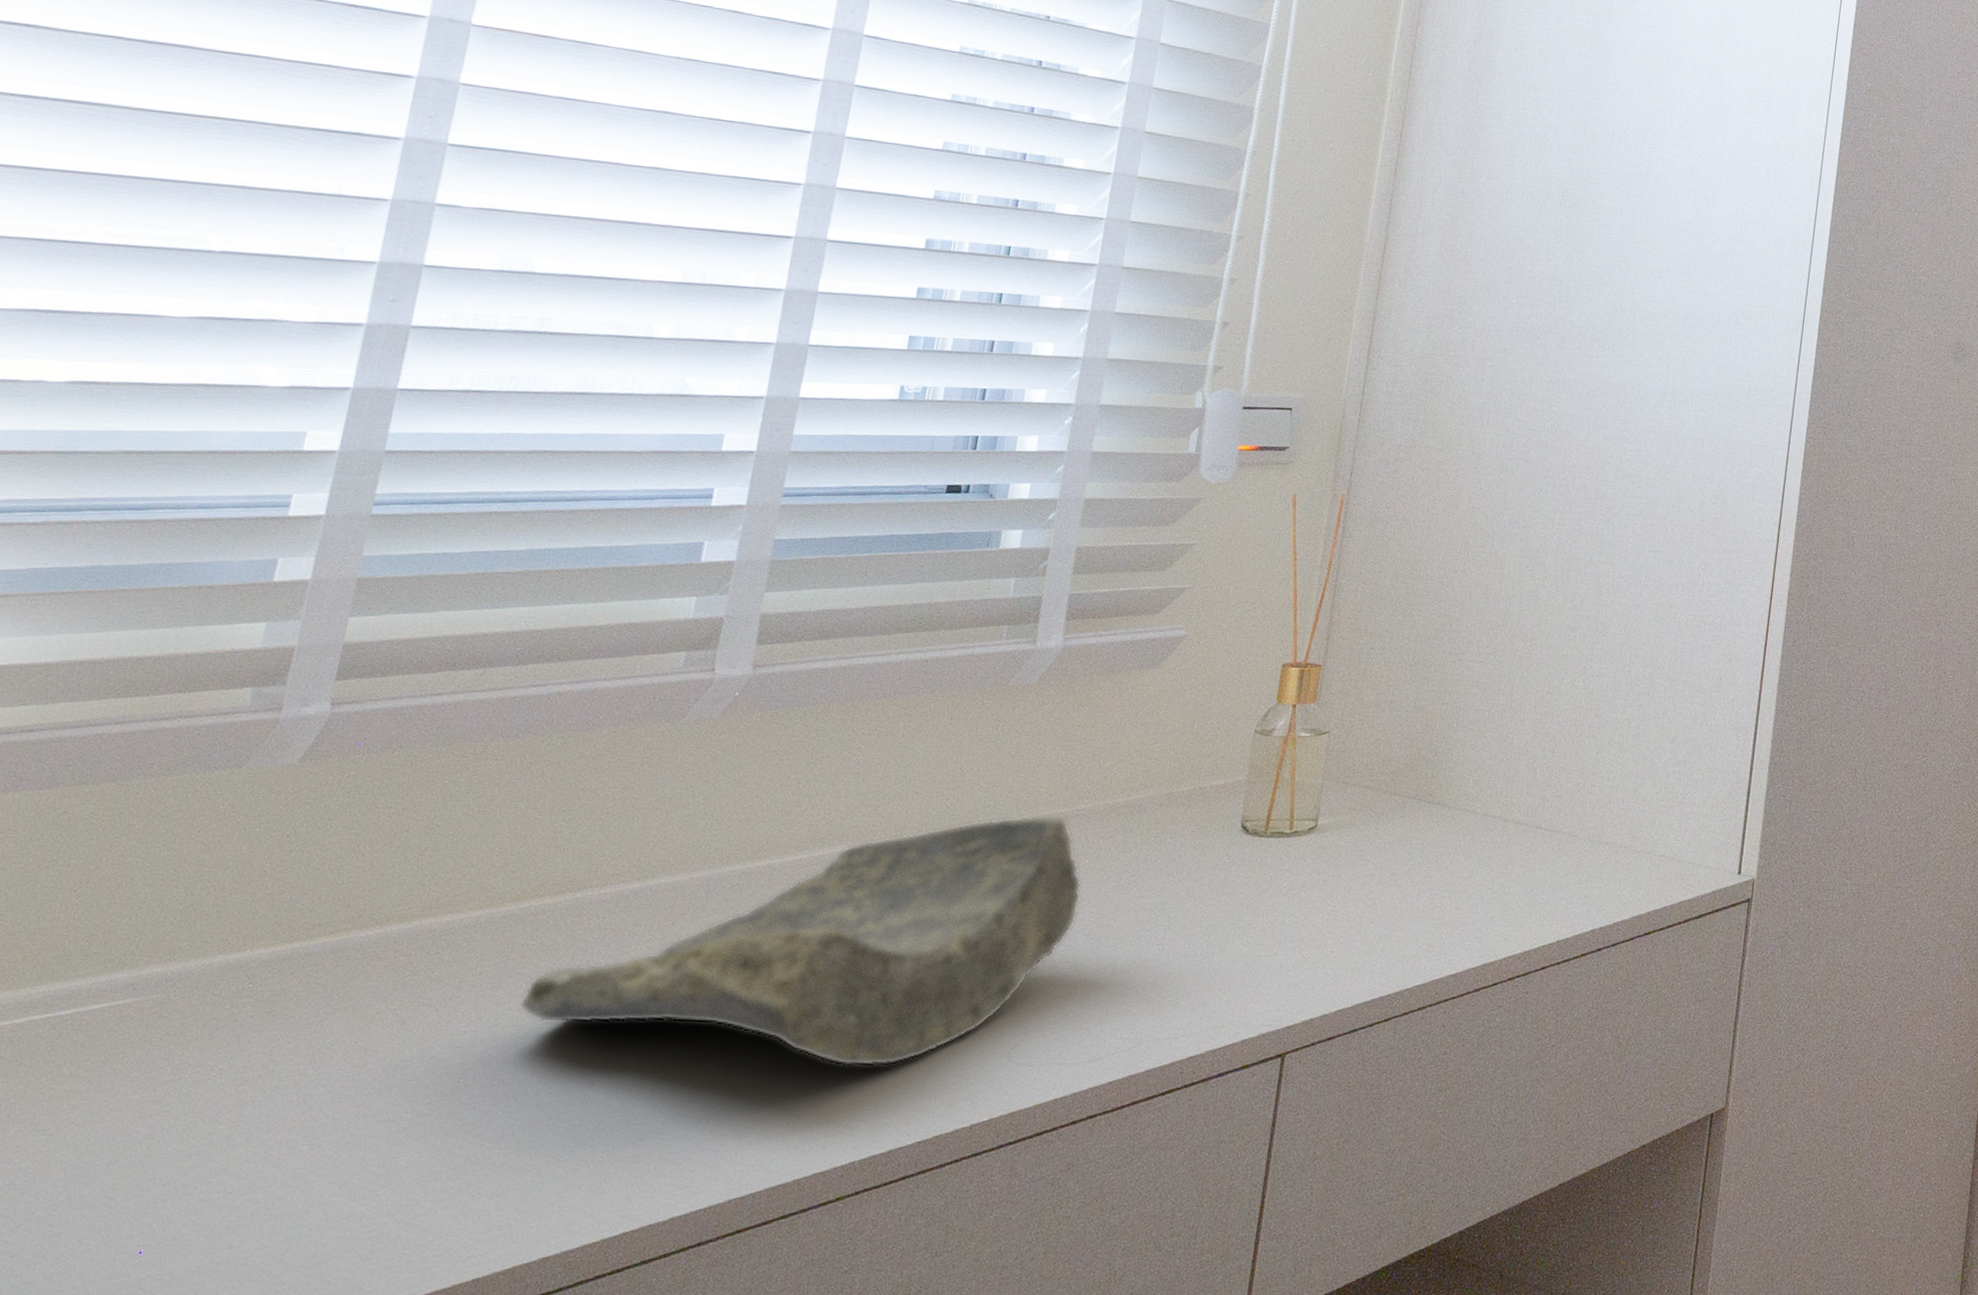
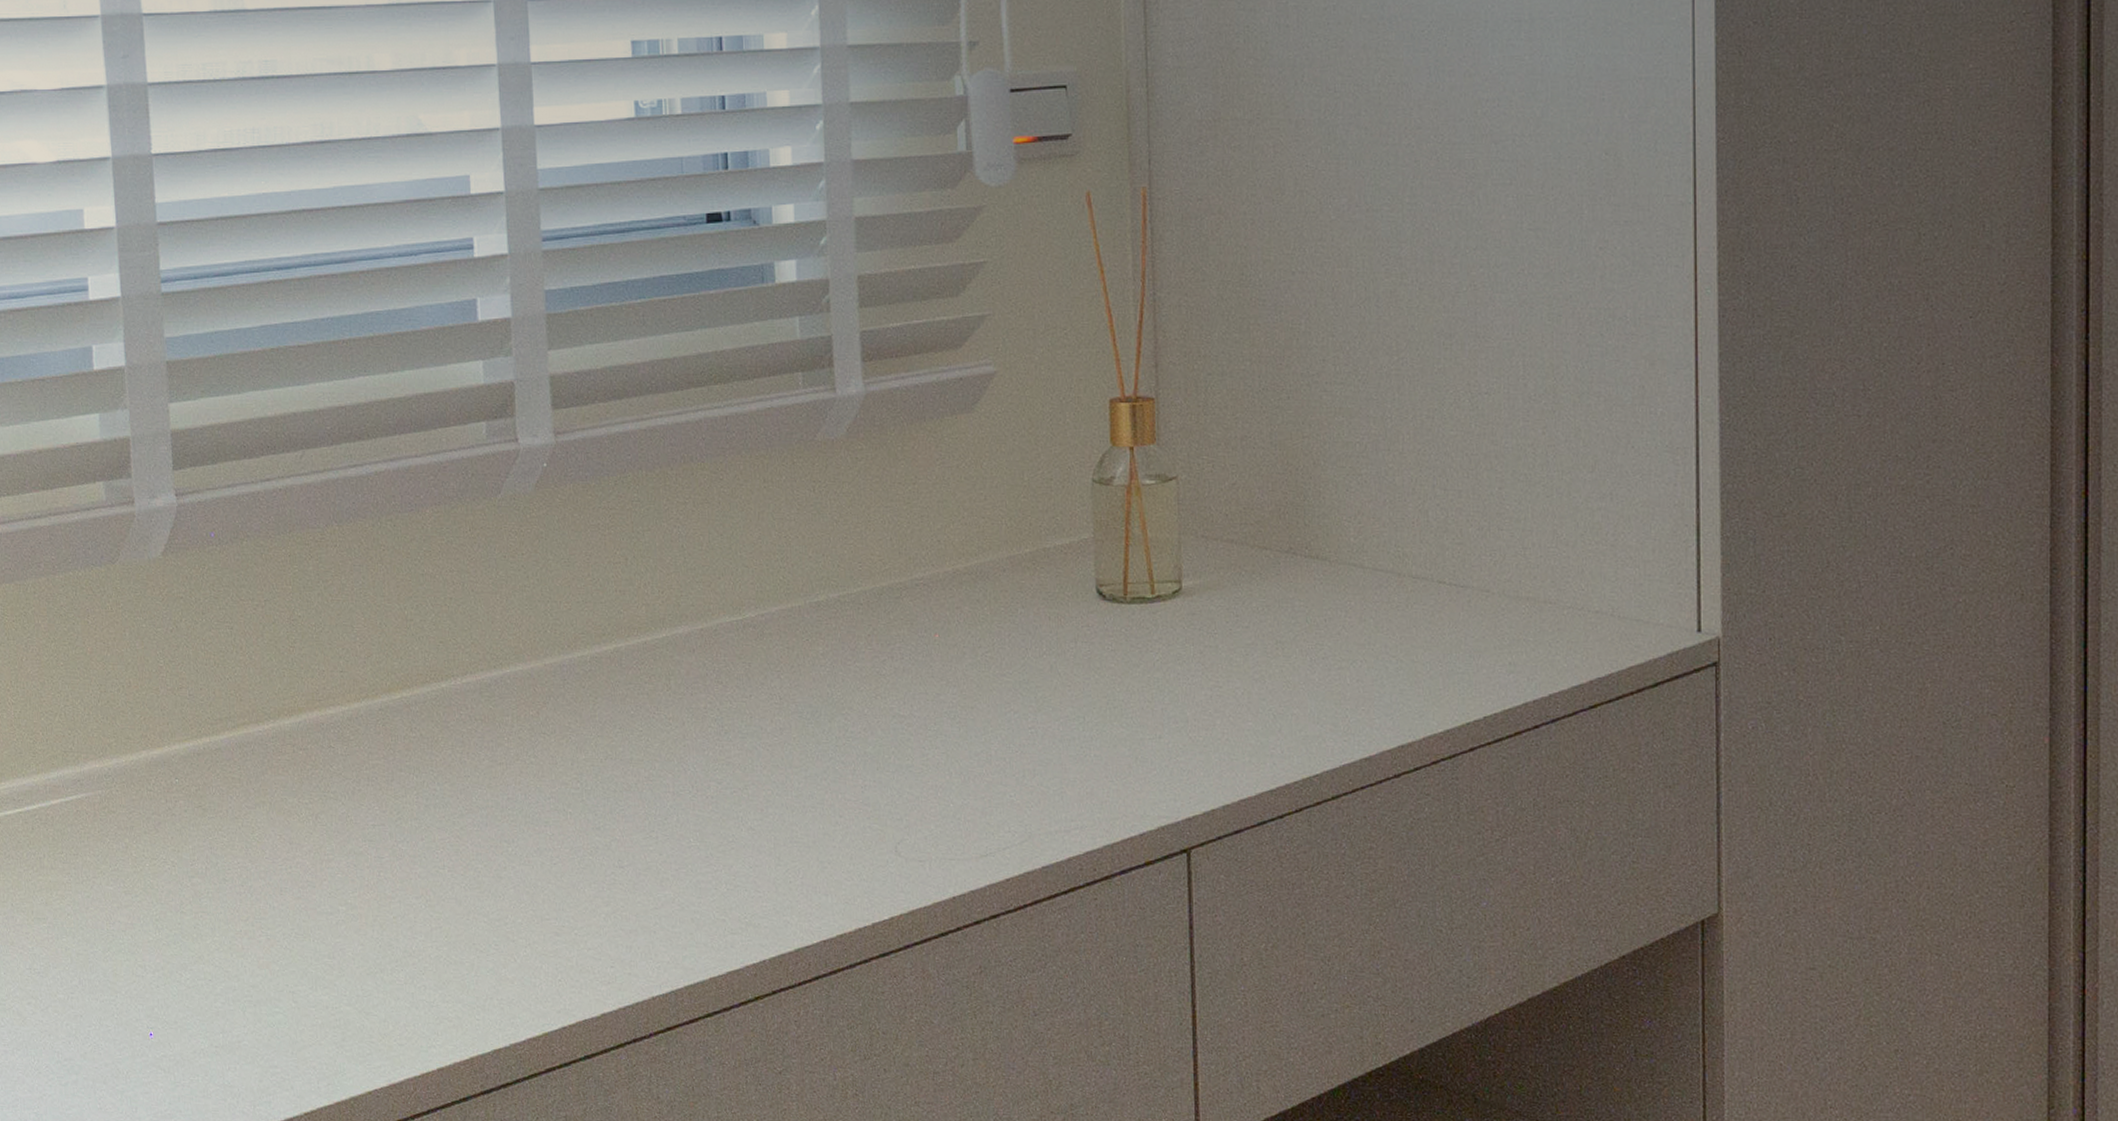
decorative bowl: present [519,814,1082,1067] -> none [415,585,939,862]

